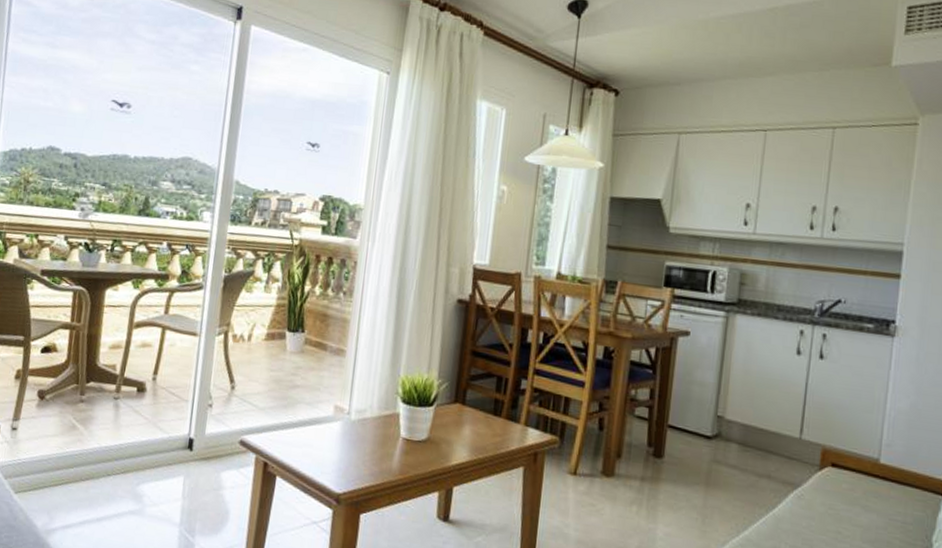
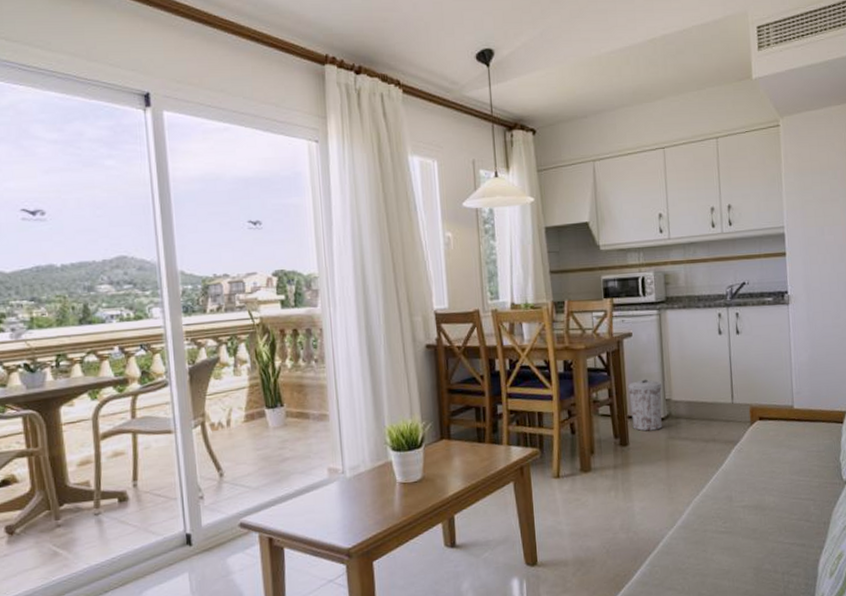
trash can: none [671,387,716,449] -> present [628,379,662,432]

